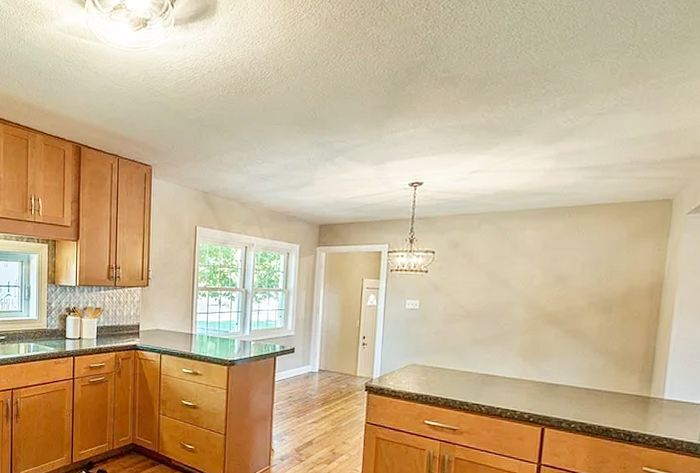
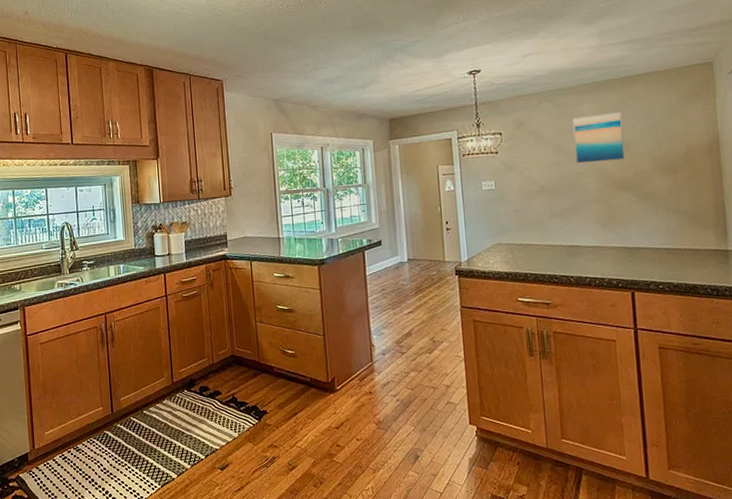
wall art: none [507,241,566,293] -> present [572,111,625,164]

